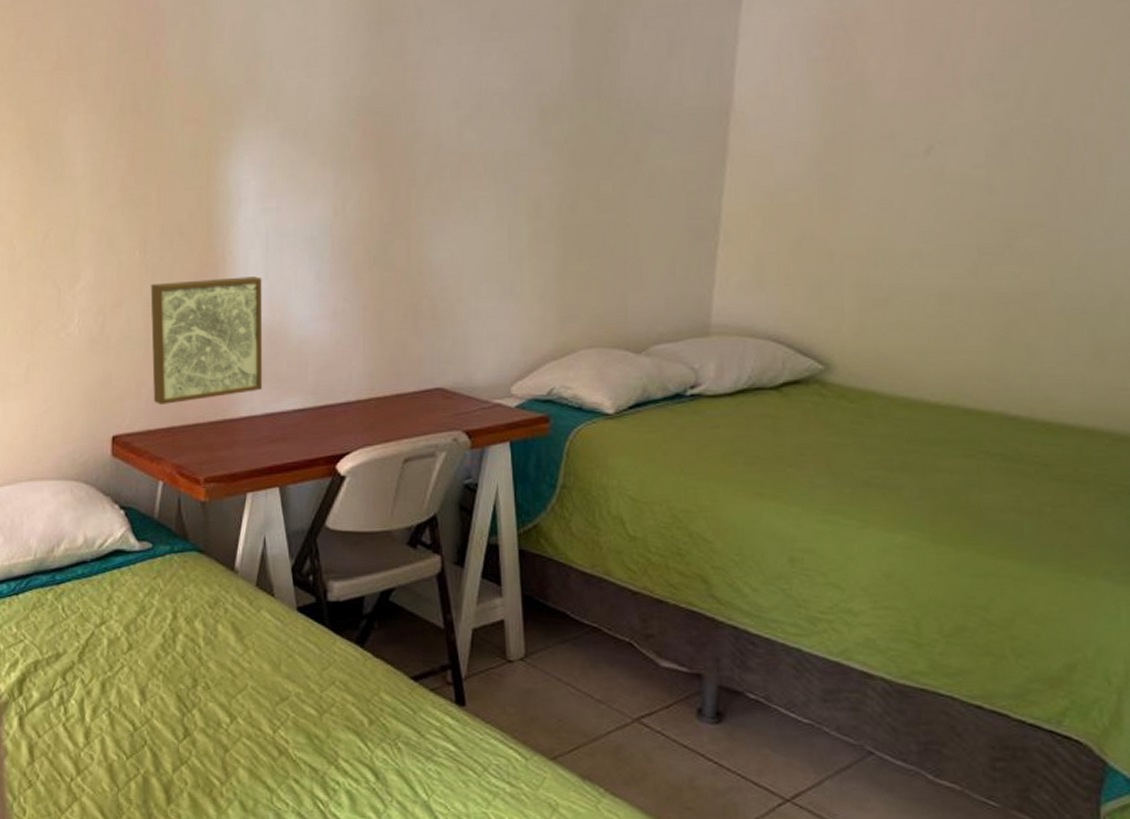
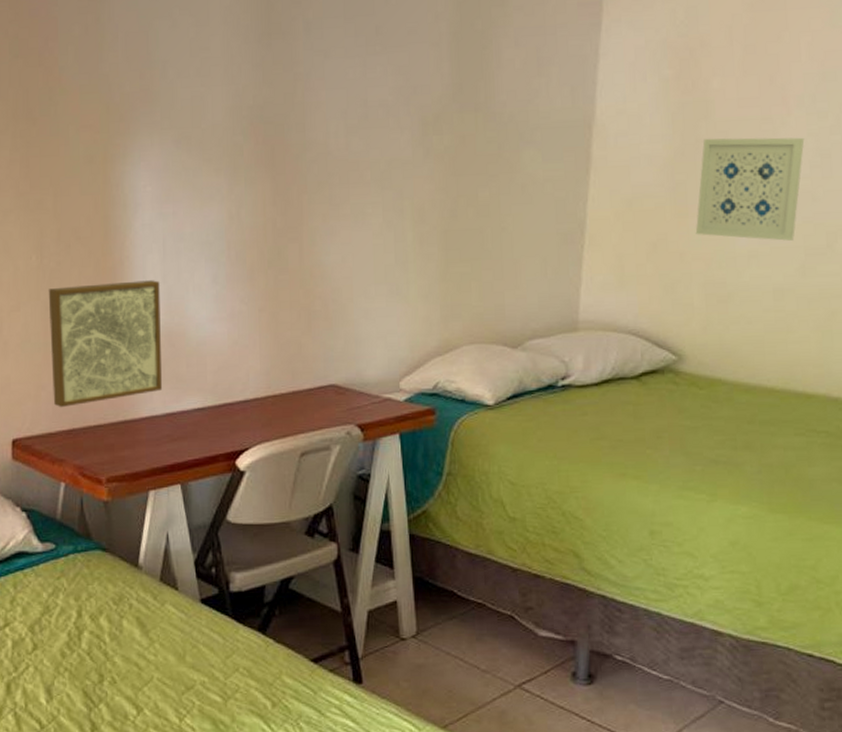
wall art: none [847,122,980,239] -> present [695,137,805,241]

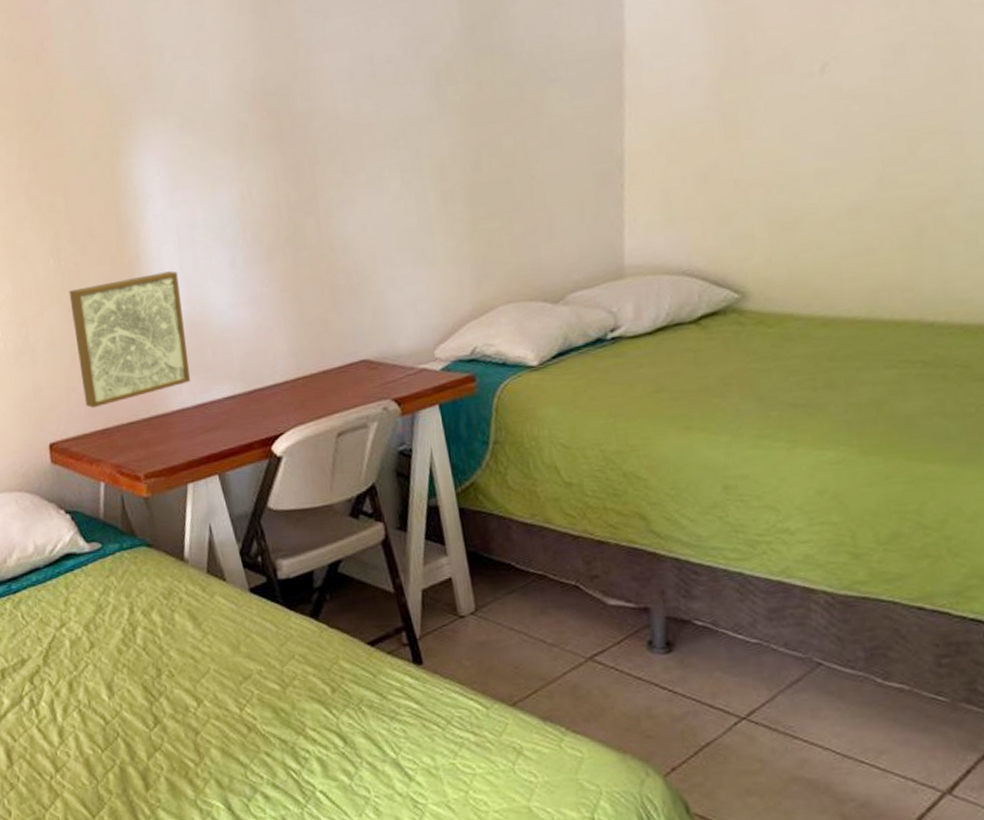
wall art: present [695,137,805,241] -> none [750,34,873,159]

